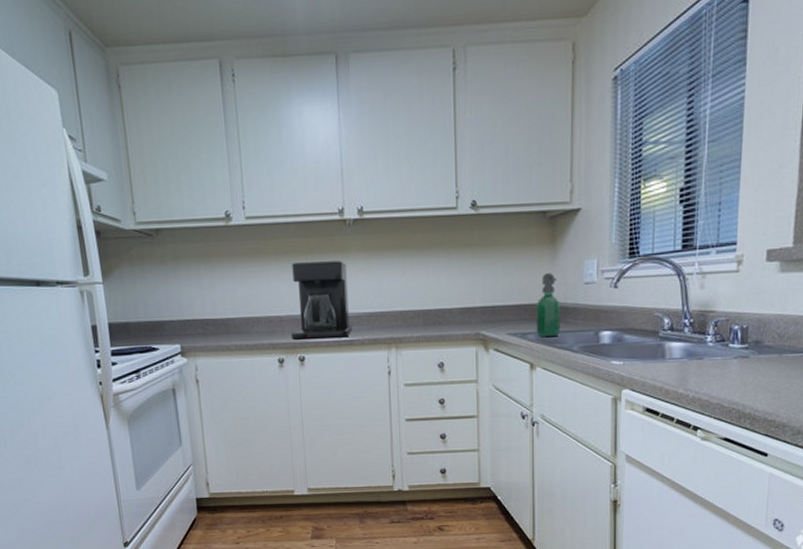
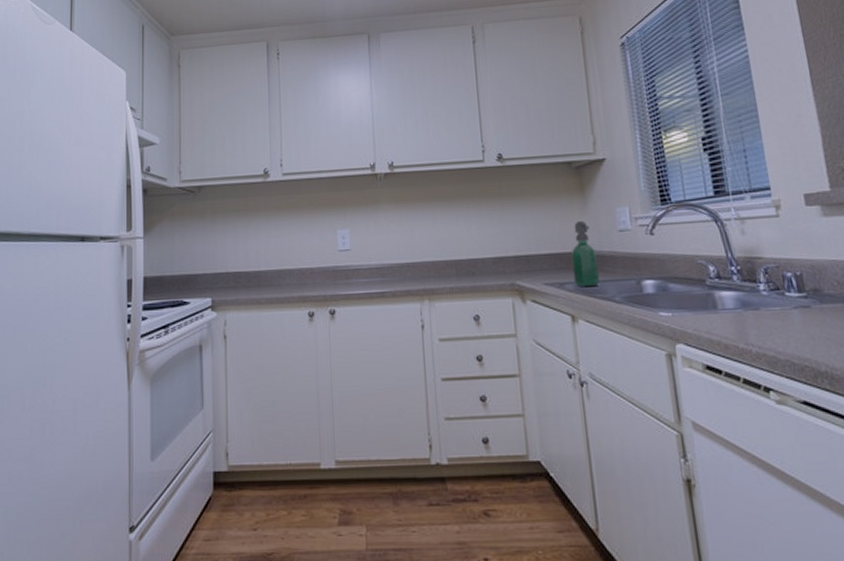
coffee maker: present [291,261,352,341] -> none [322,212,384,293]

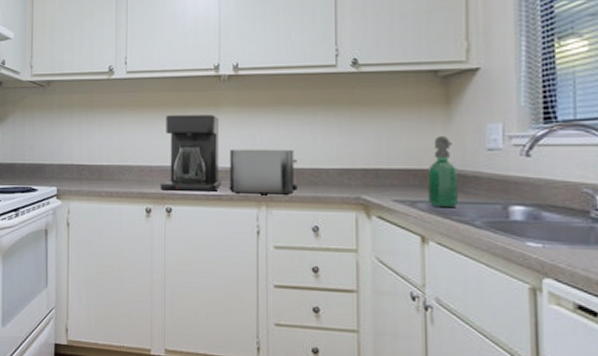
coffee maker: none [322,212,384,293] -> present [160,115,222,193]
toaster: none [390,241,457,291] -> present [229,149,298,196]

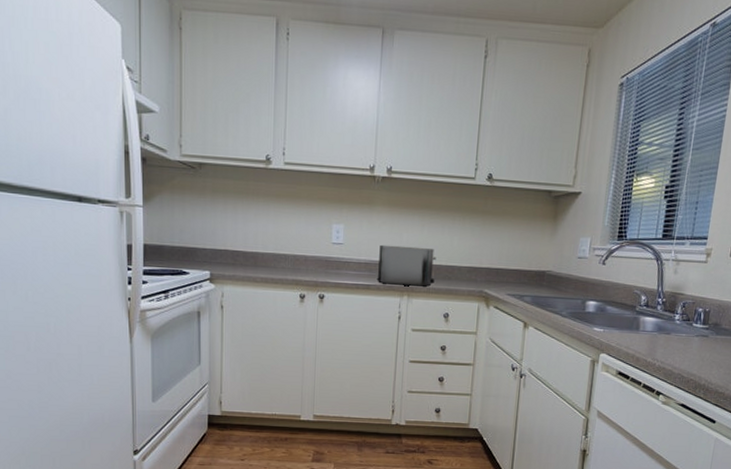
coffee maker: present [160,115,222,193] -> none [314,209,371,283]
soap dispenser: present [427,136,458,208] -> none [532,245,555,302]

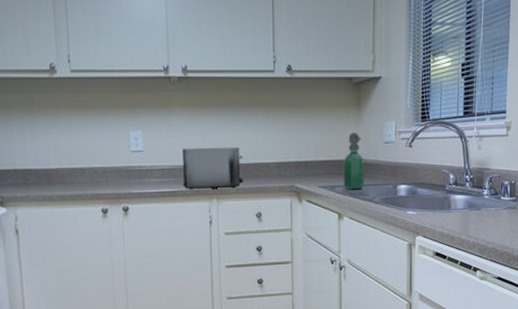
soap dispenser: none [532,245,555,302] -> present [343,133,364,190]

